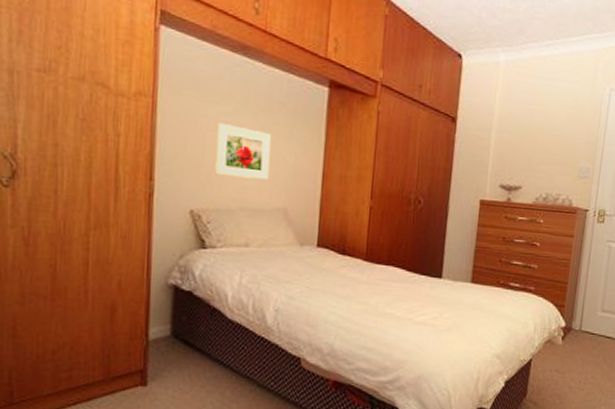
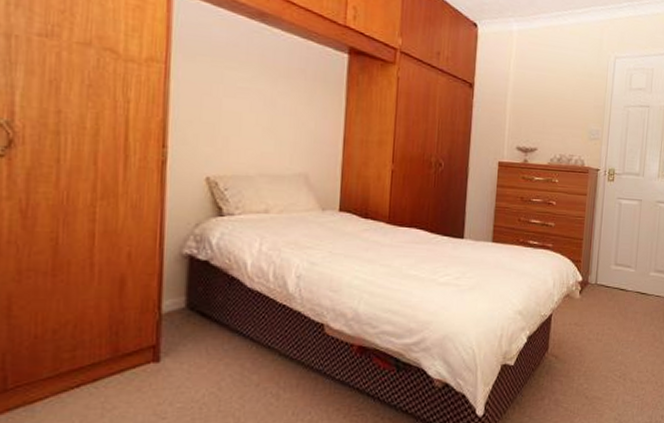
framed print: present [215,123,272,180] -> none [232,89,291,146]

